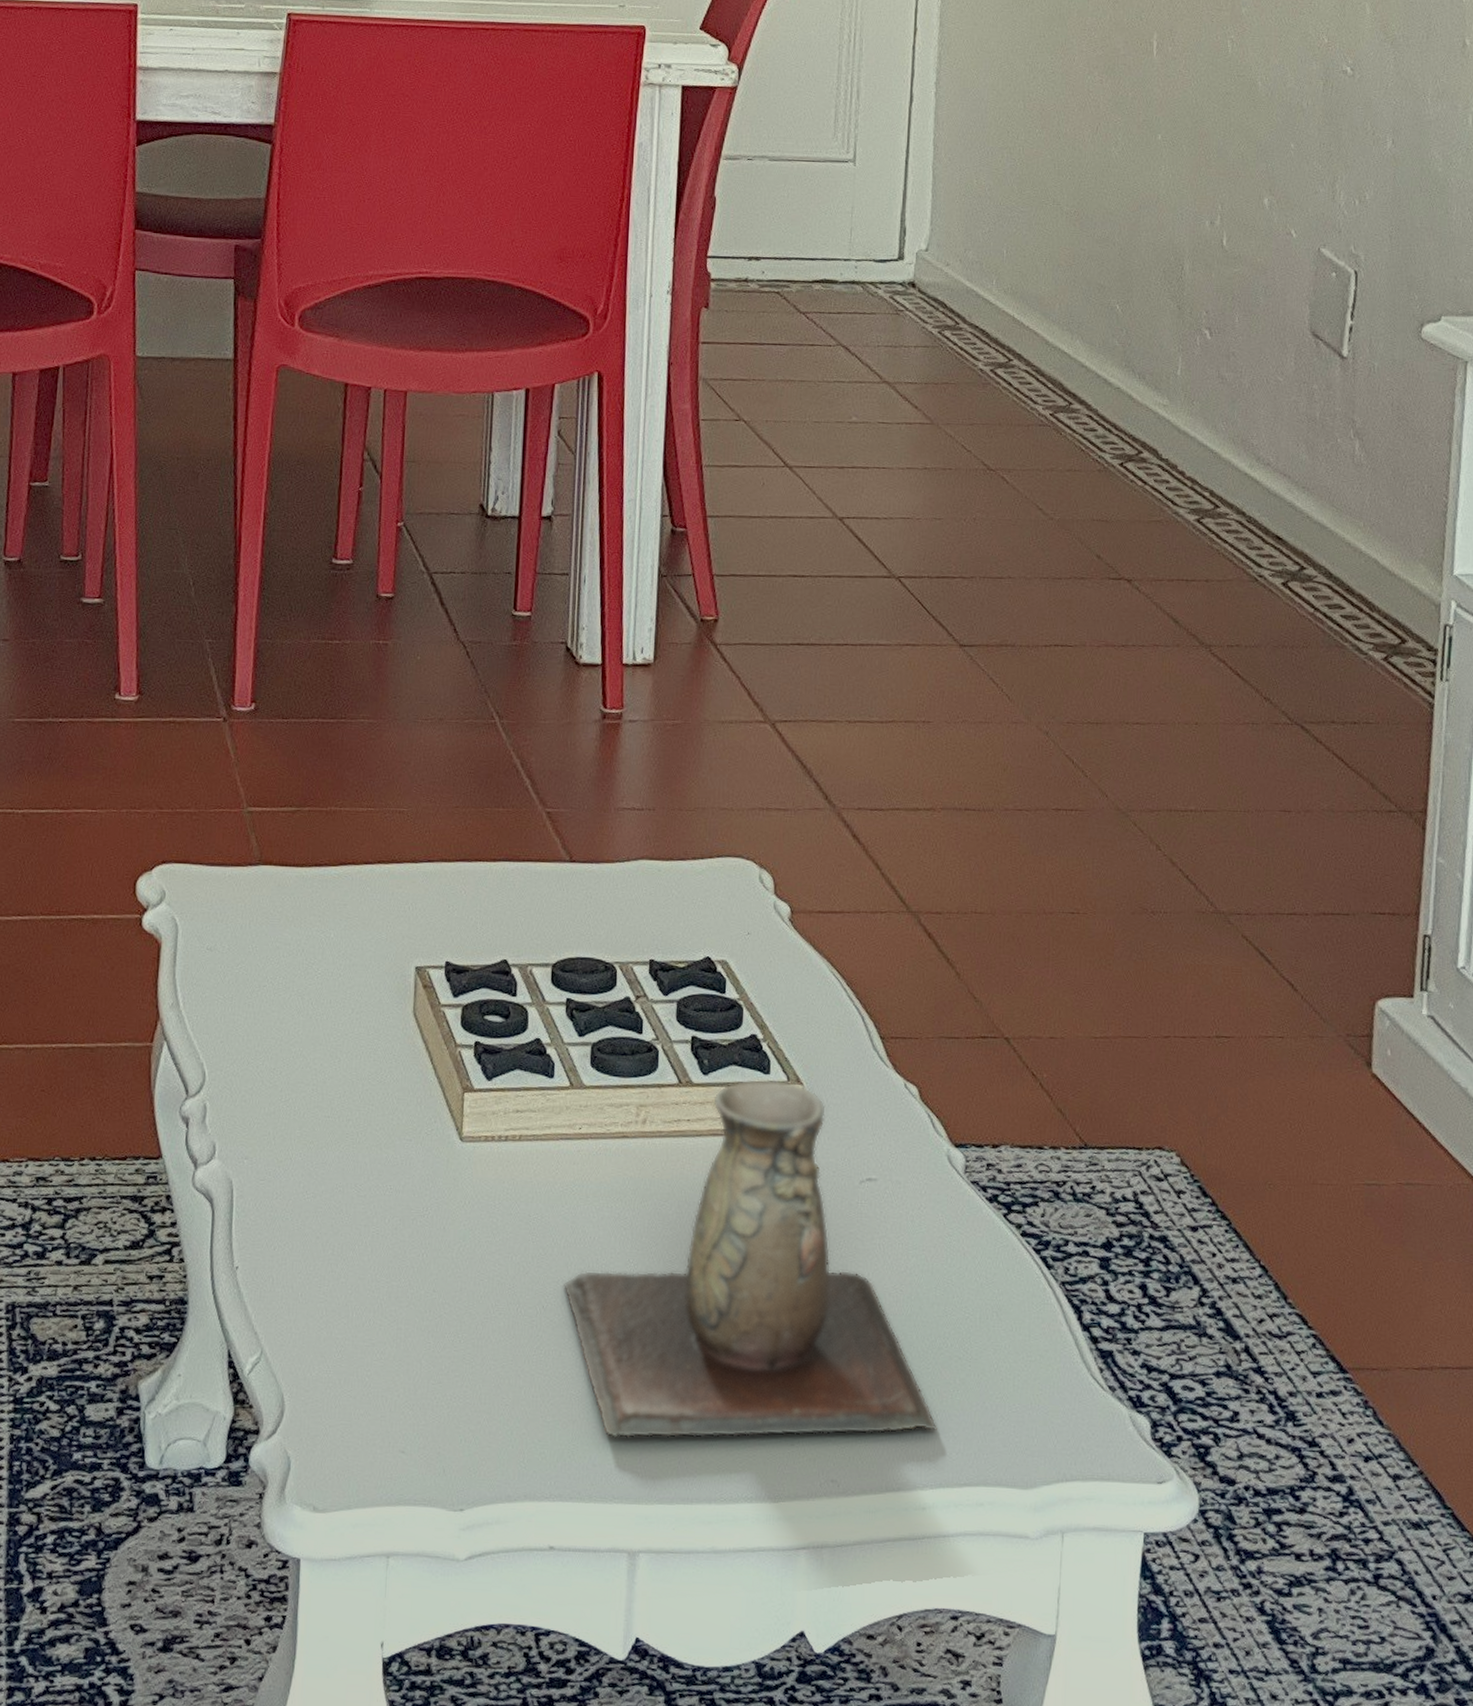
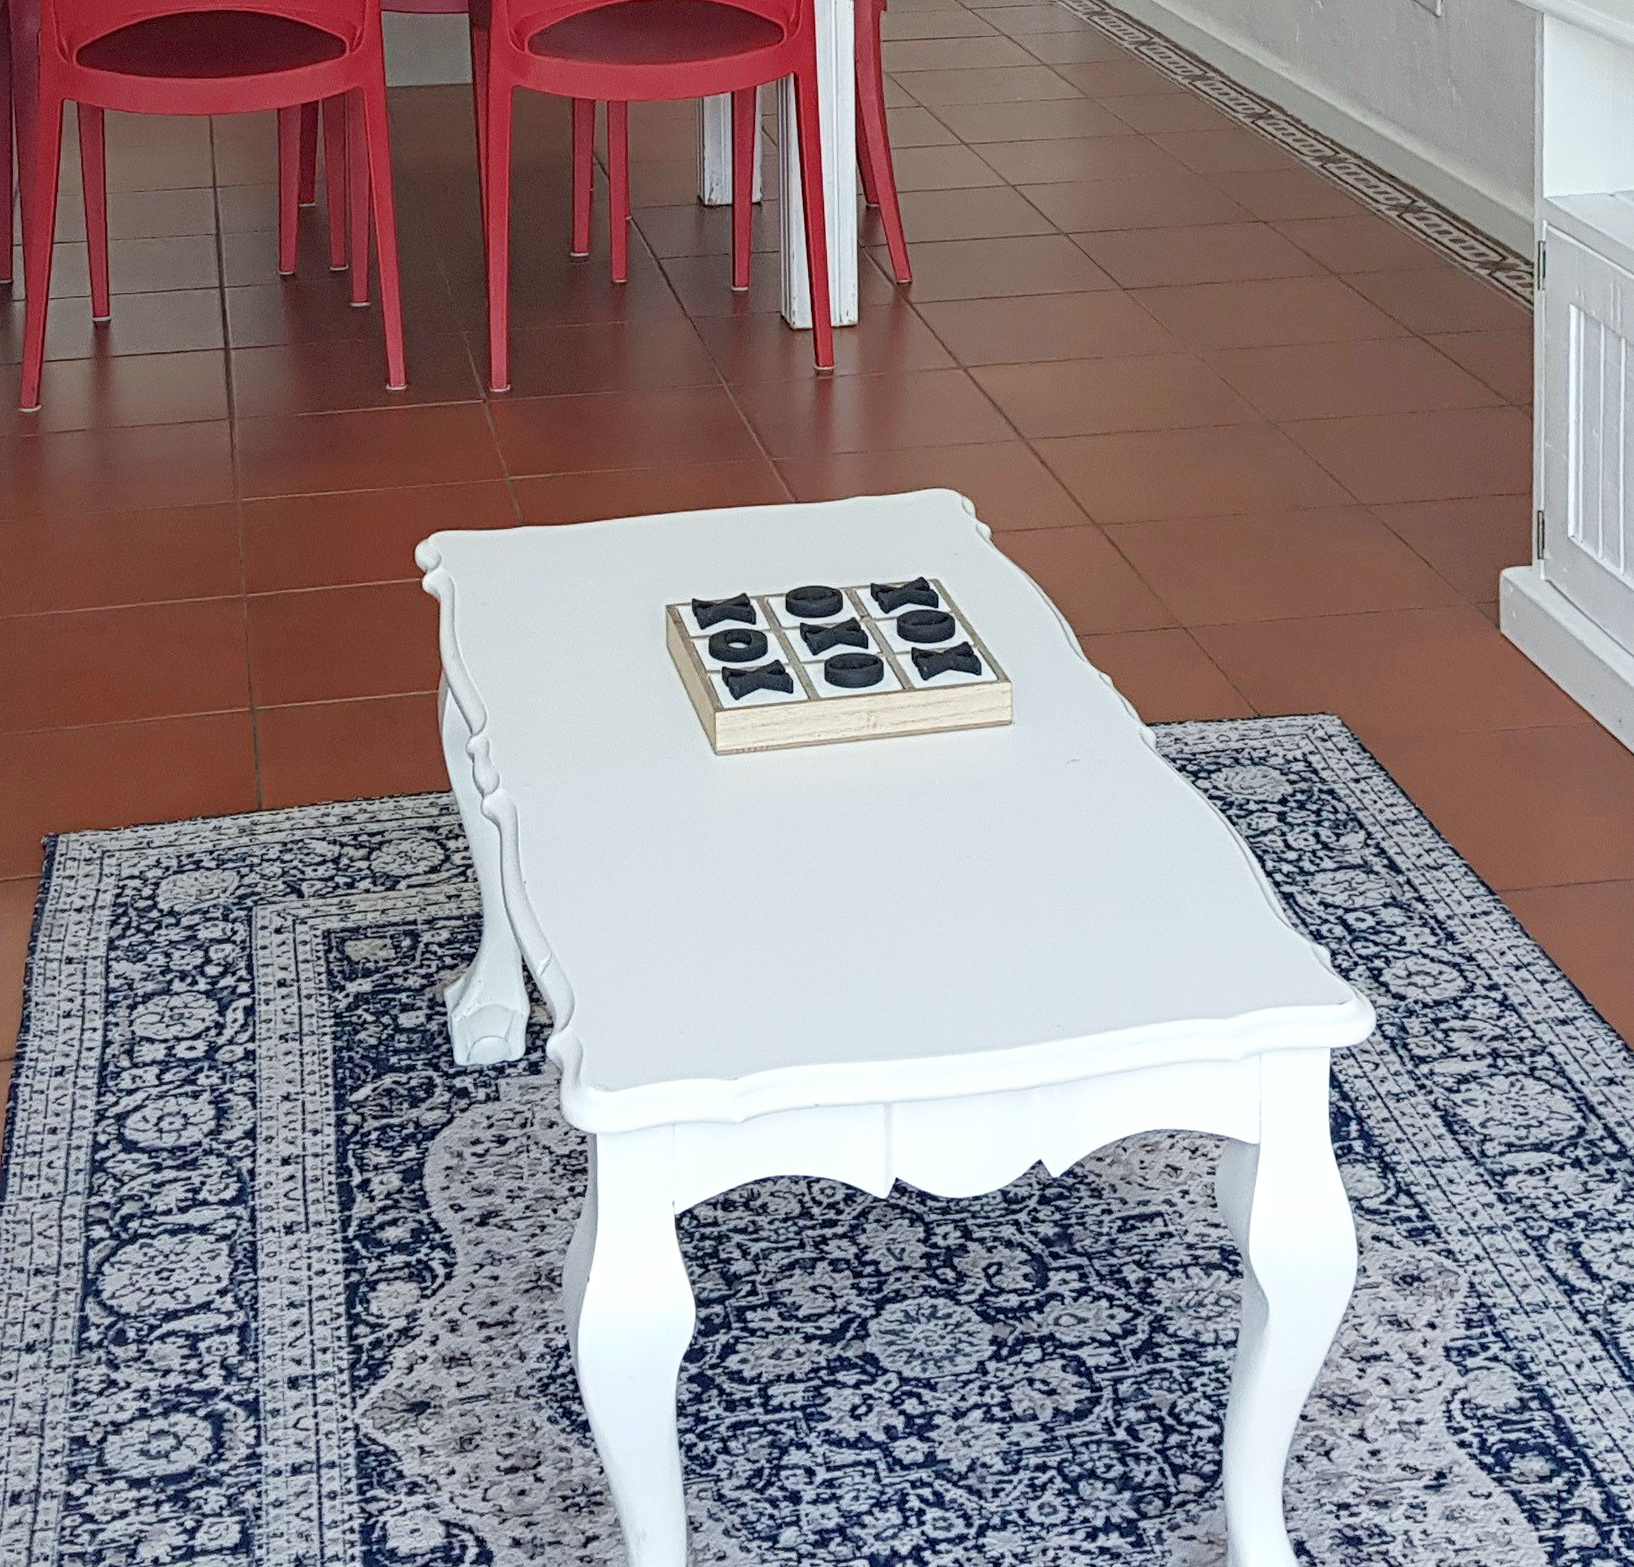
decorative vase: present [562,1079,937,1438] -> none [812,680,1146,1004]

